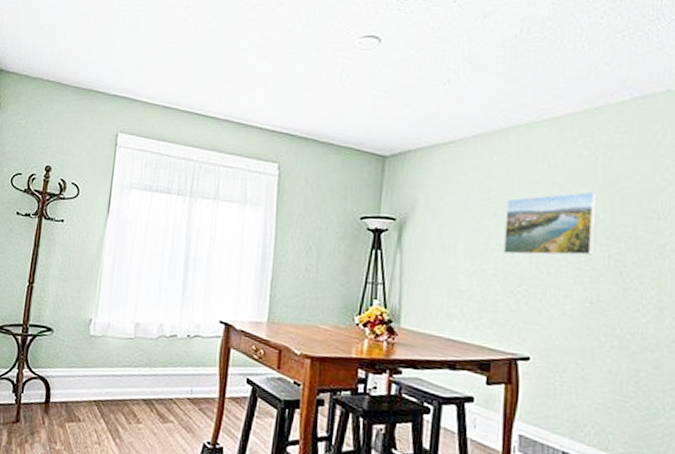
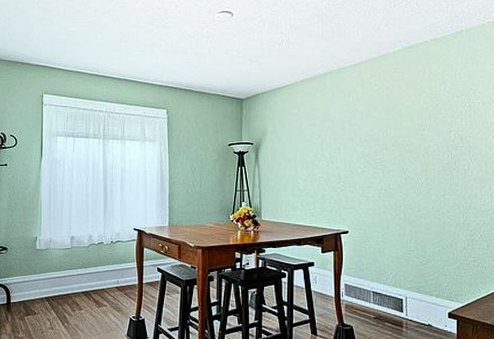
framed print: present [503,191,598,256] -> none [327,114,385,161]

